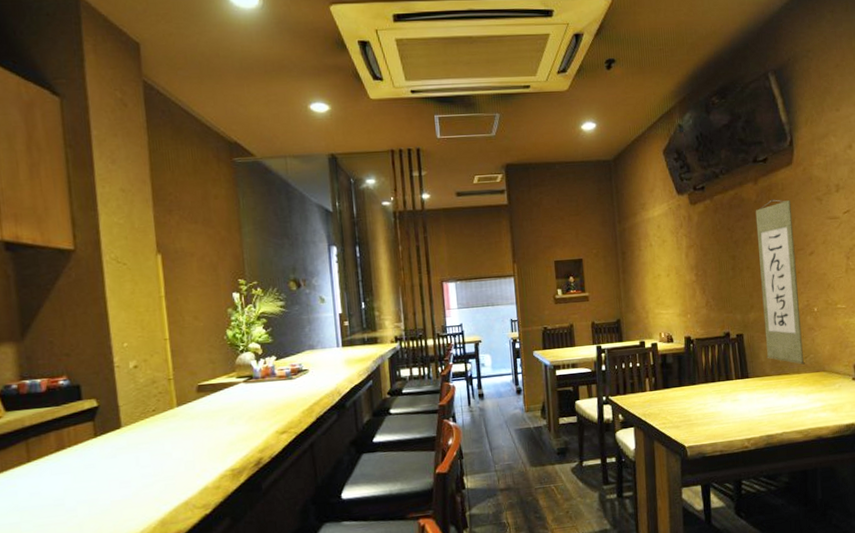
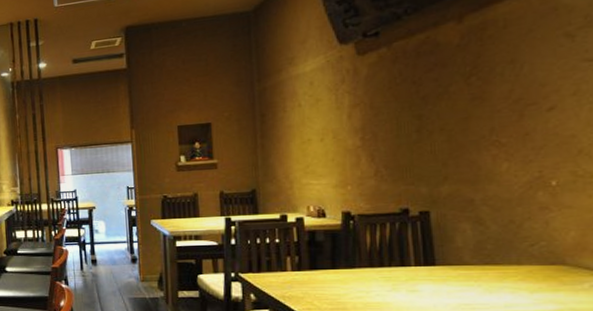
wall scroll: present [755,199,805,365] -> none [457,40,530,254]

